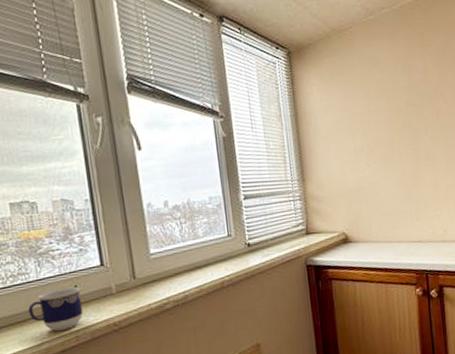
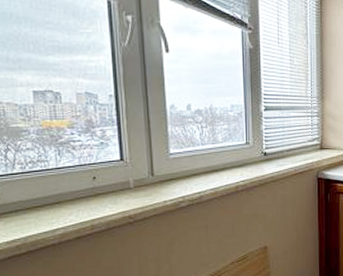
cup: present [28,286,84,332] -> none [46,177,100,219]

